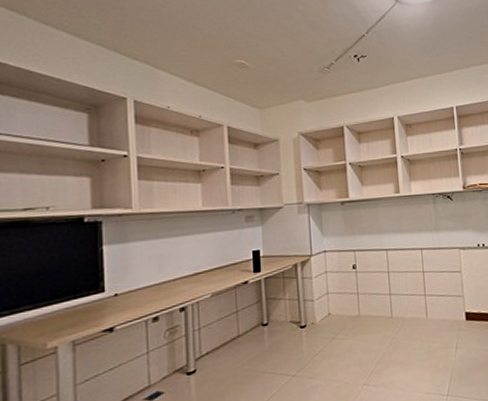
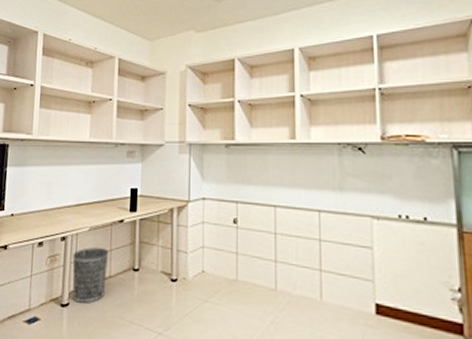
wastebasket: none [195,311,235,367] -> present [72,247,108,304]

